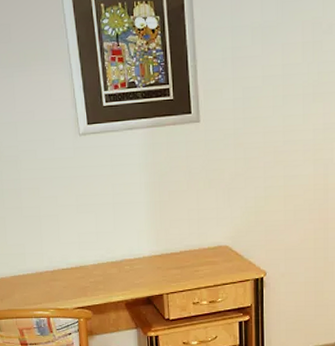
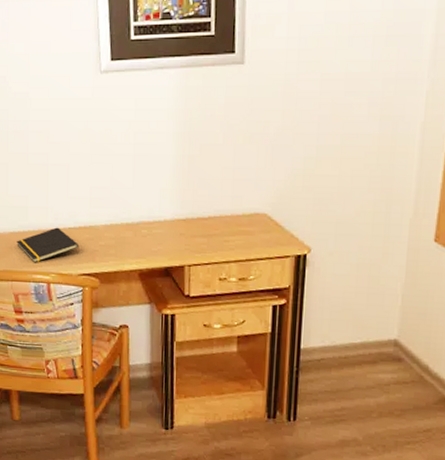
notepad: none [18,269,72,301] -> present [17,227,78,263]

